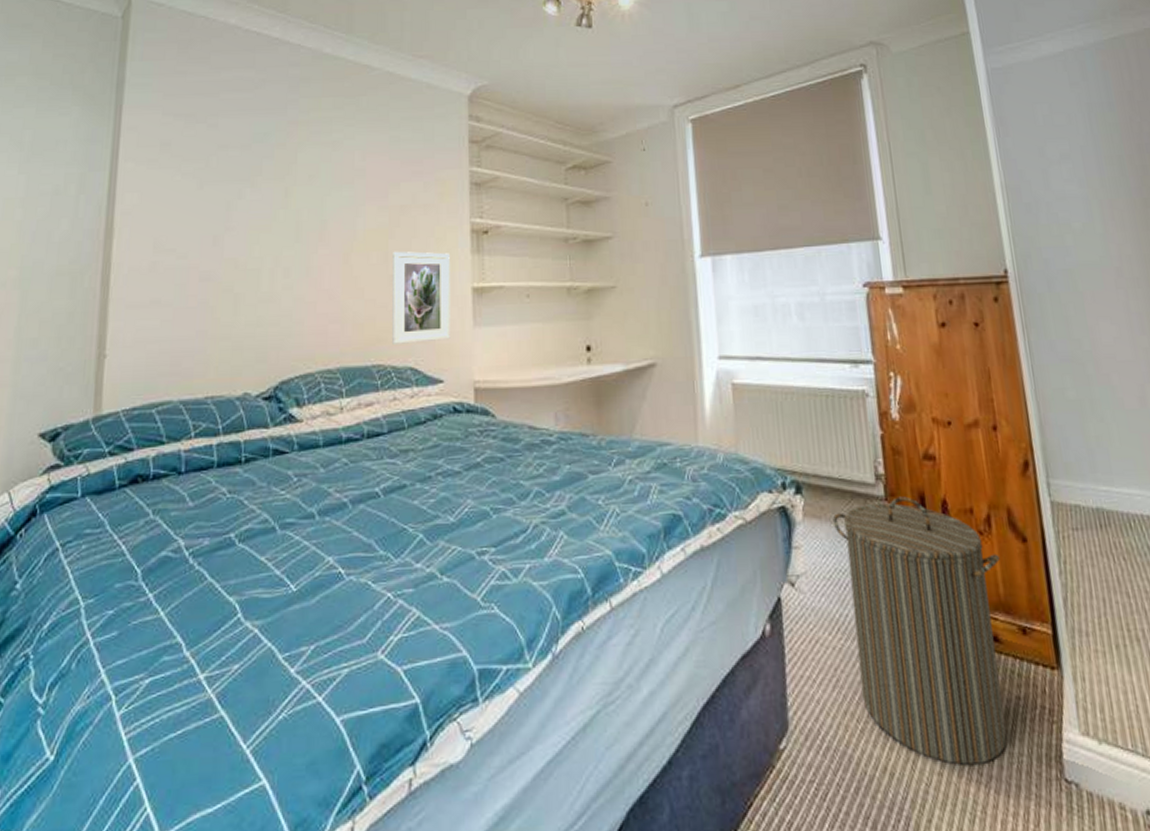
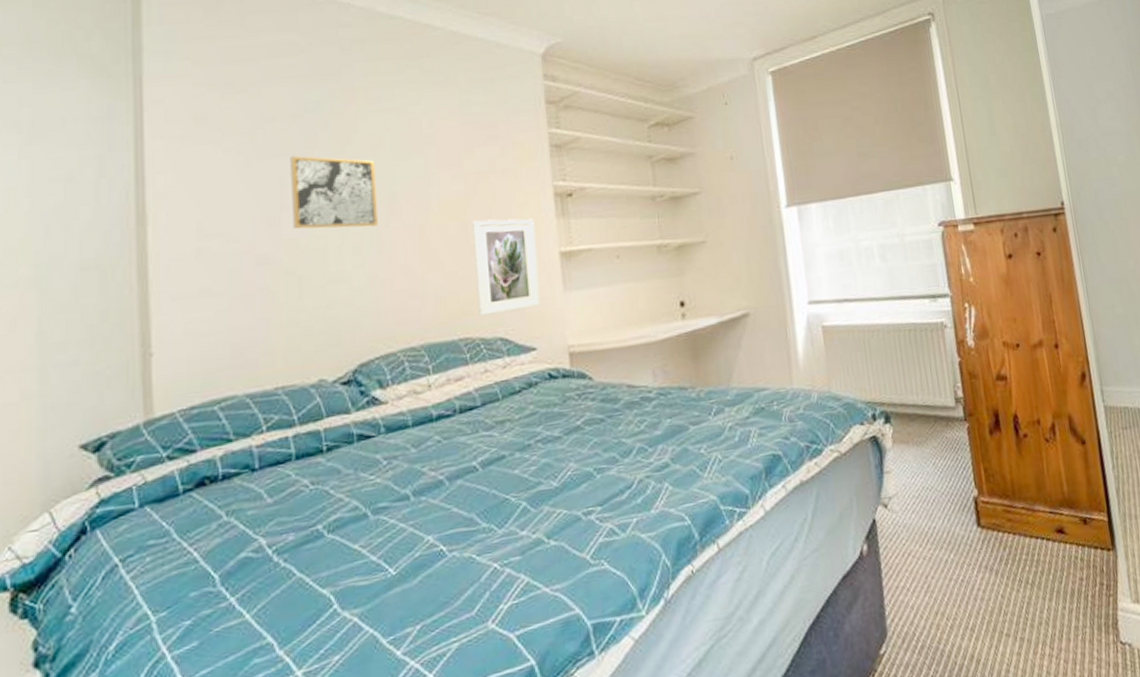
wall art: none [234,181,309,252] -> present [290,155,378,229]
laundry hamper: present [832,496,1007,765] -> none [919,415,1073,644]

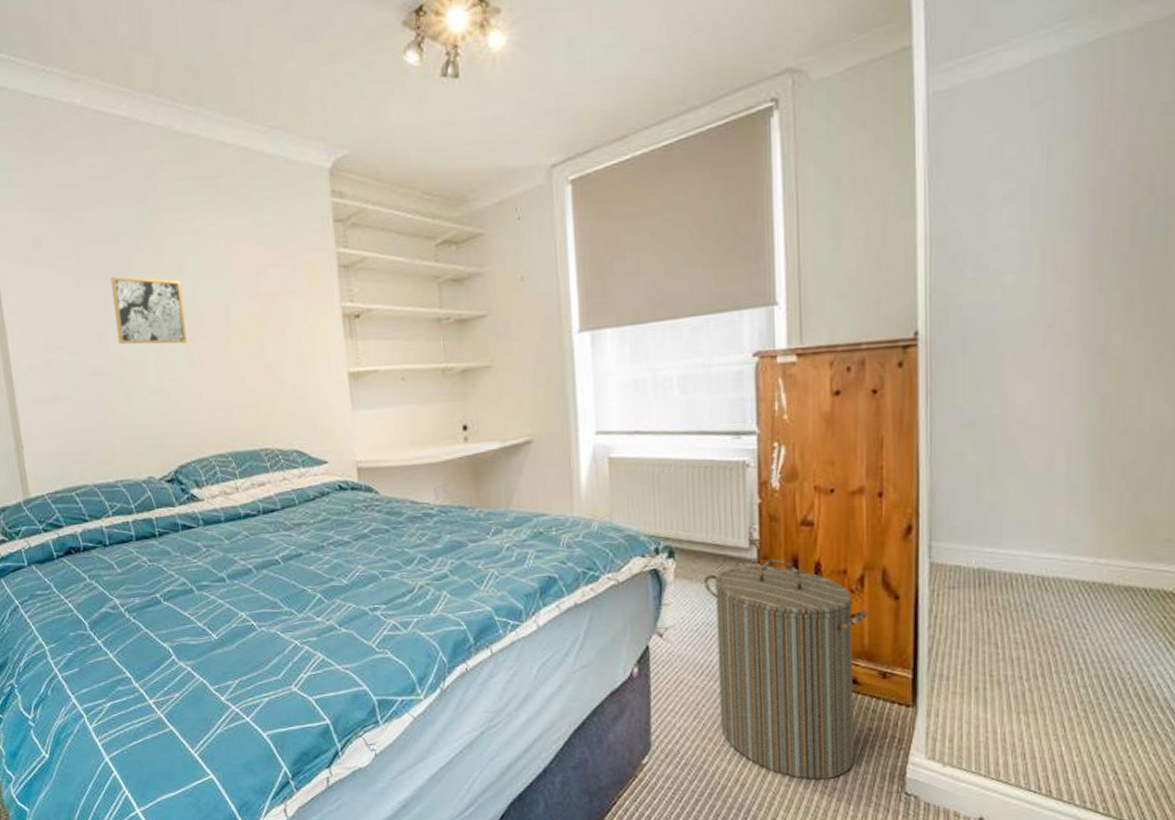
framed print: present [472,218,541,316] -> none [268,339,331,429]
laundry hamper: none [919,415,1073,644] -> present [703,559,868,779]

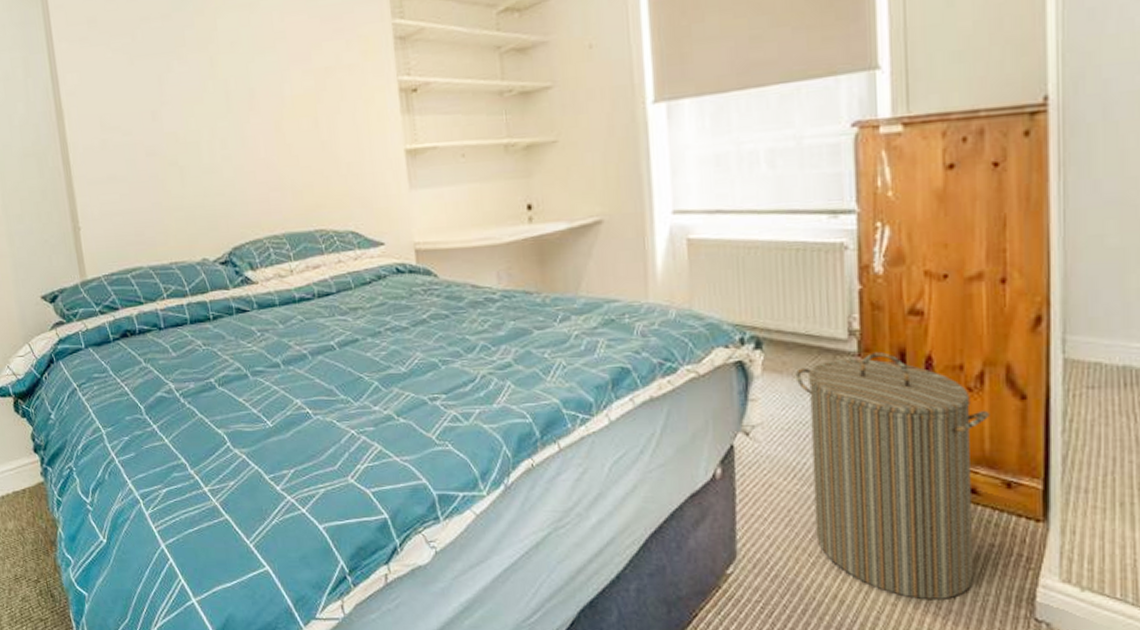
wall art: present [111,276,187,345] -> none [164,54,240,124]

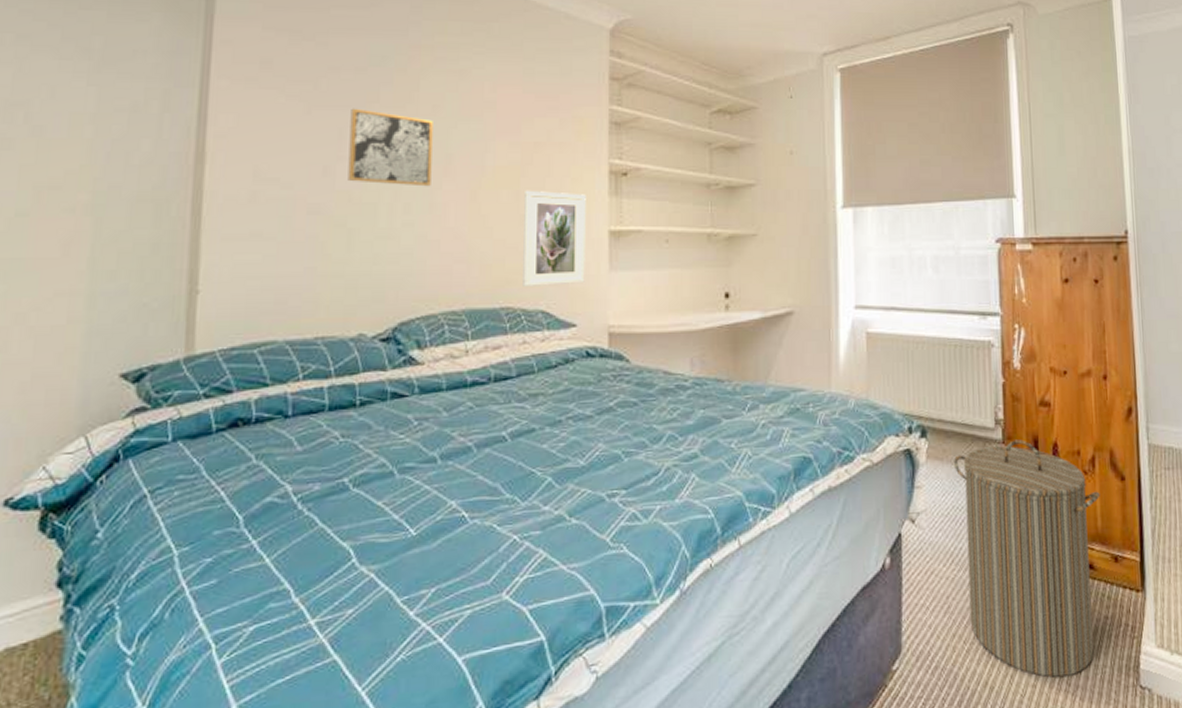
wall art: none [164,54,240,124] -> present [347,108,433,187]
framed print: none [322,115,388,209] -> present [523,190,586,287]

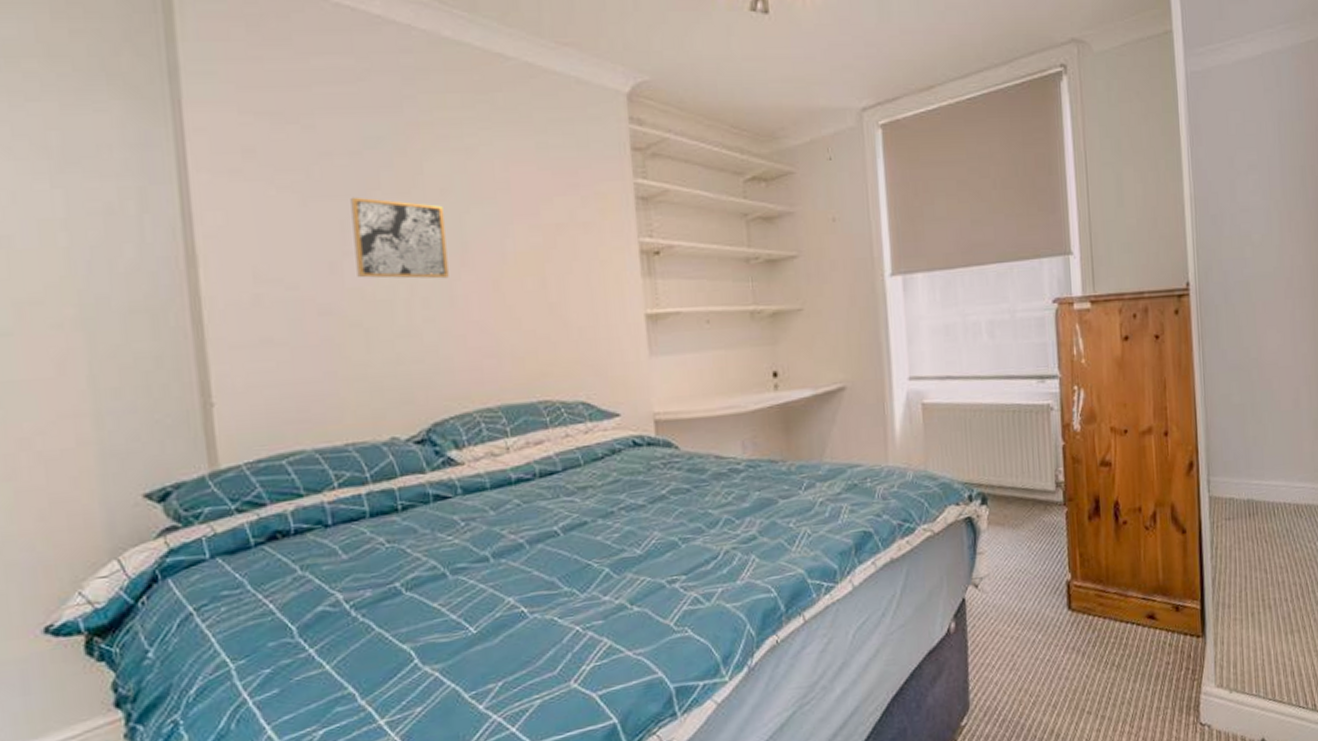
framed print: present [523,190,586,287] -> none [551,275,625,378]
laundry hamper: present [953,439,1100,678] -> none [1014,500,1161,722]

